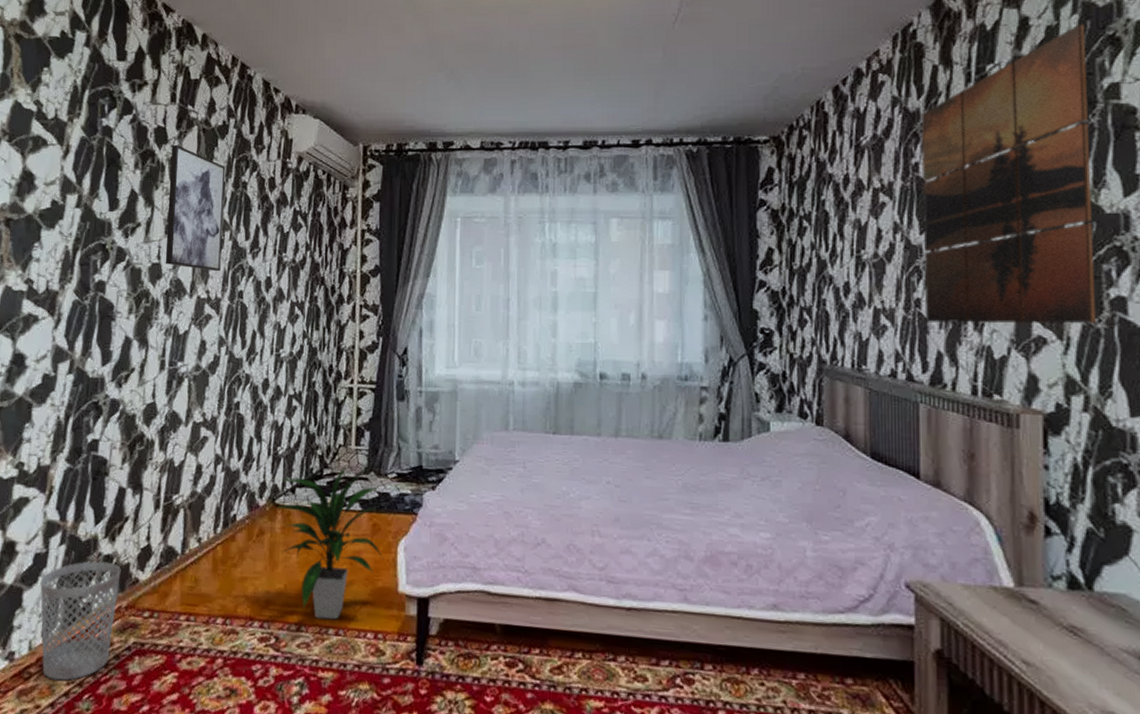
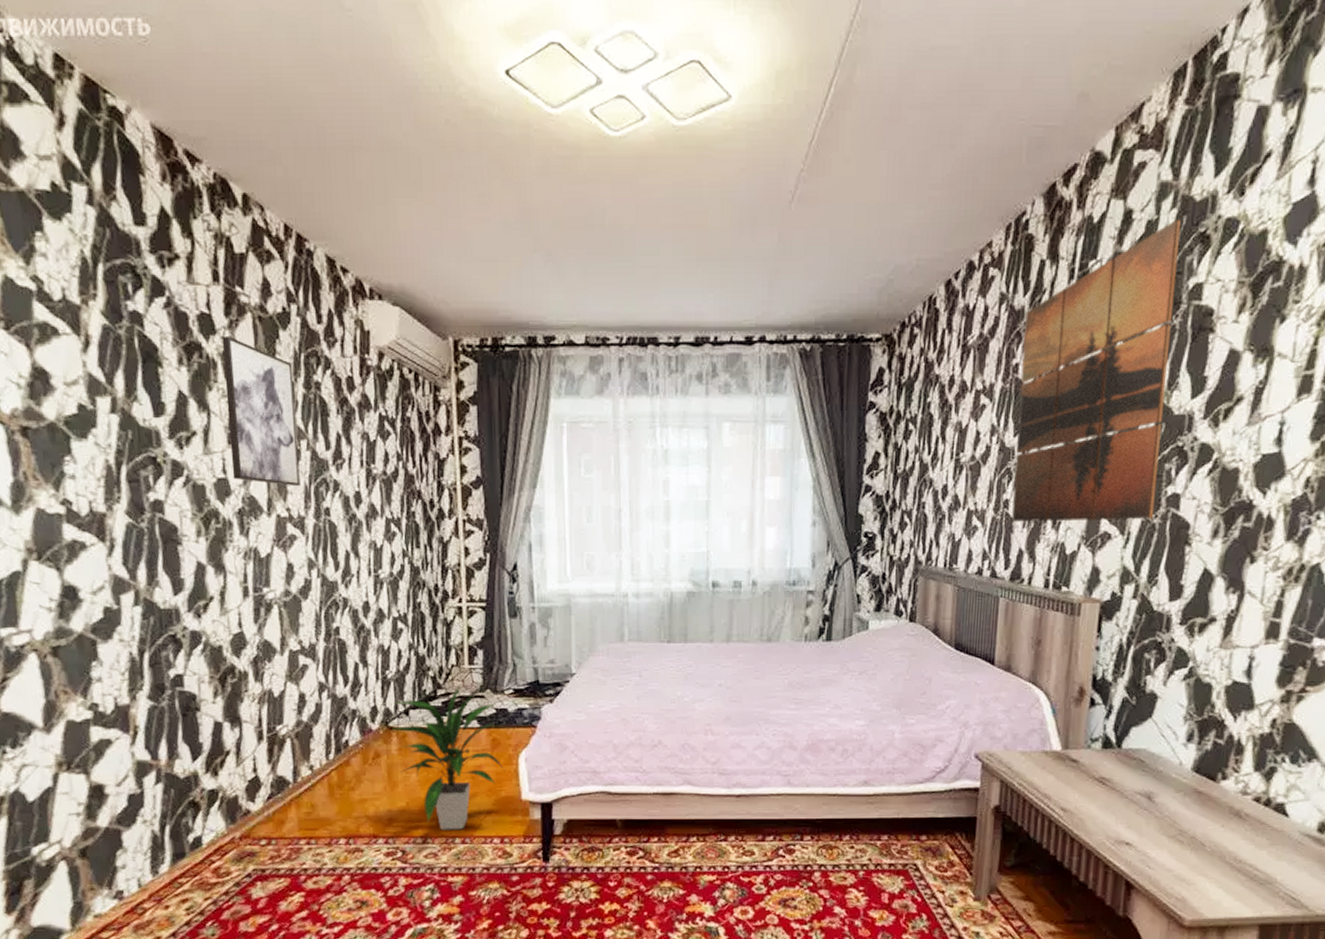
wastebasket: present [40,561,121,681] -> none [140,796,230,912]

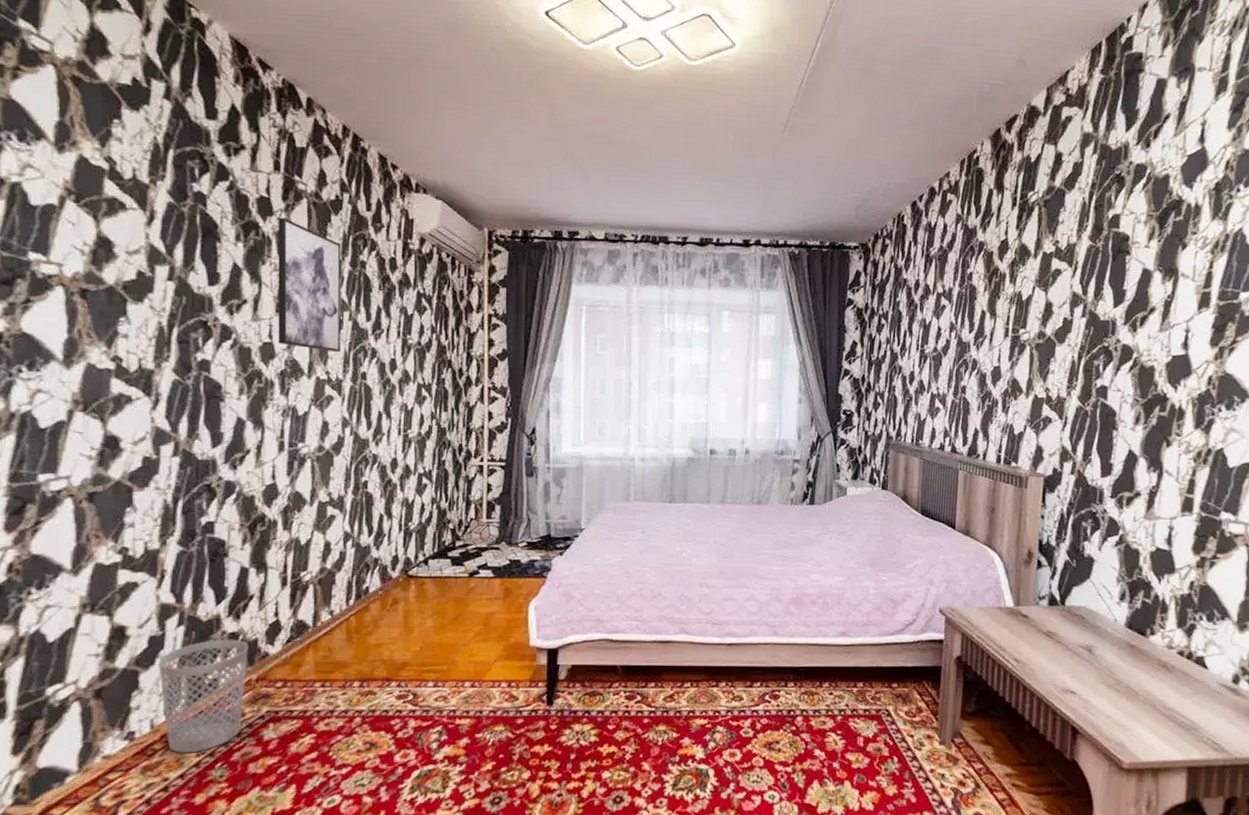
wastebasket: none [140,796,230,912] -> present [158,639,249,753]
indoor plant: present [392,684,505,830] -> none [411,536,516,674]
wall art: present [1012,220,1181,522] -> none [968,163,1100,407]

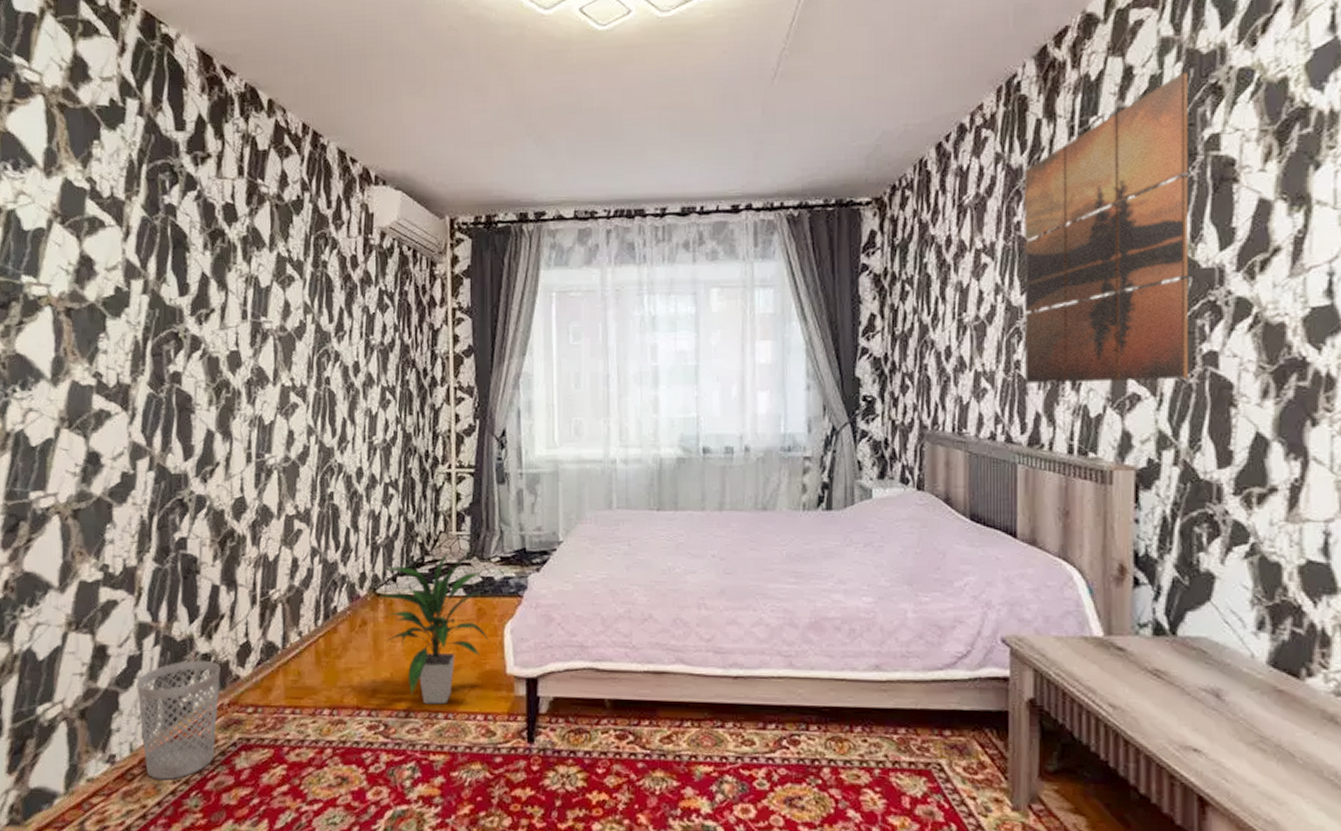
wall art: present [278,217,341,353] -> none [242,222,304,358]
indoor plant: none [411,536,516,674] -> present [379,551,490,705]
wall art: none [968,163,1100,407] -> present [1025,73,1188,383]

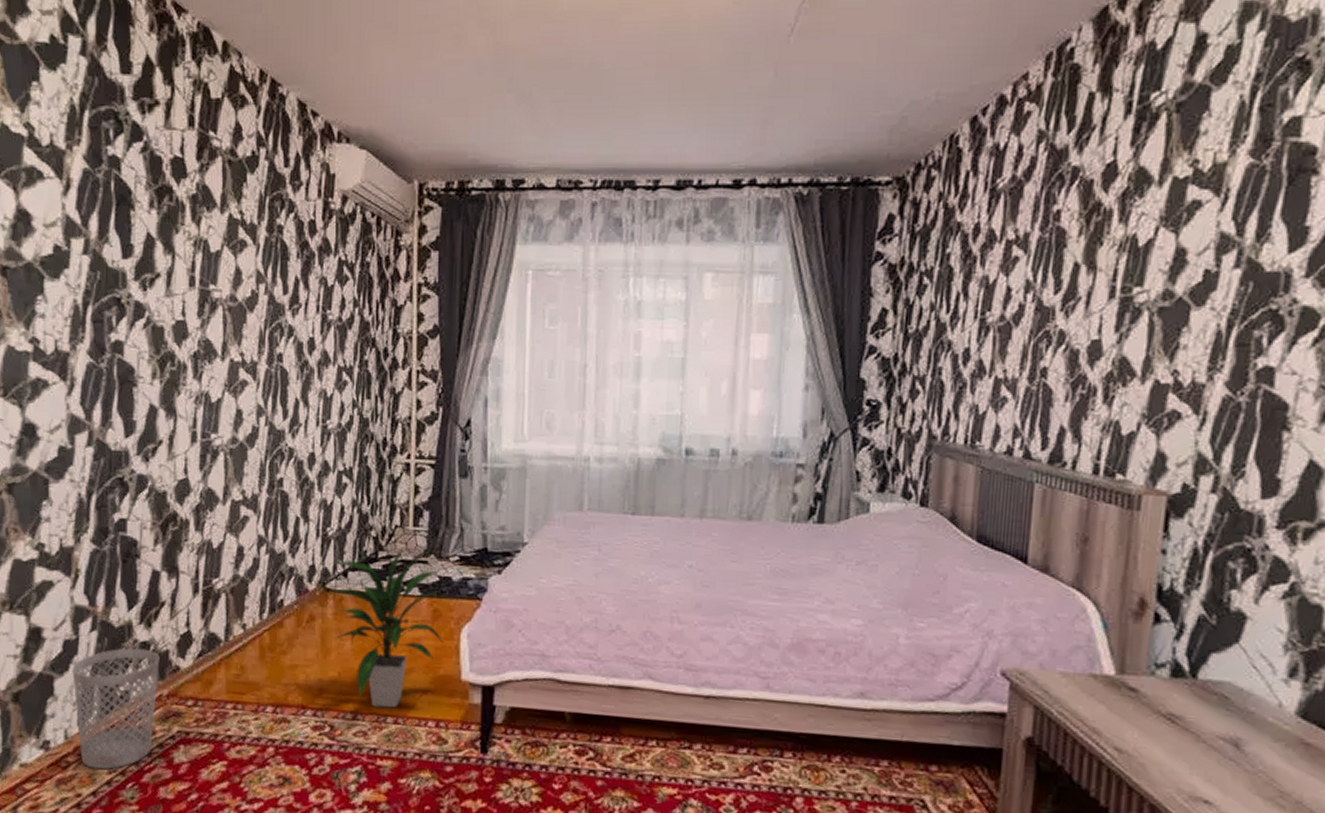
wall art: present [1025,73,1188,383] -> none [1051,44,1271,397]

